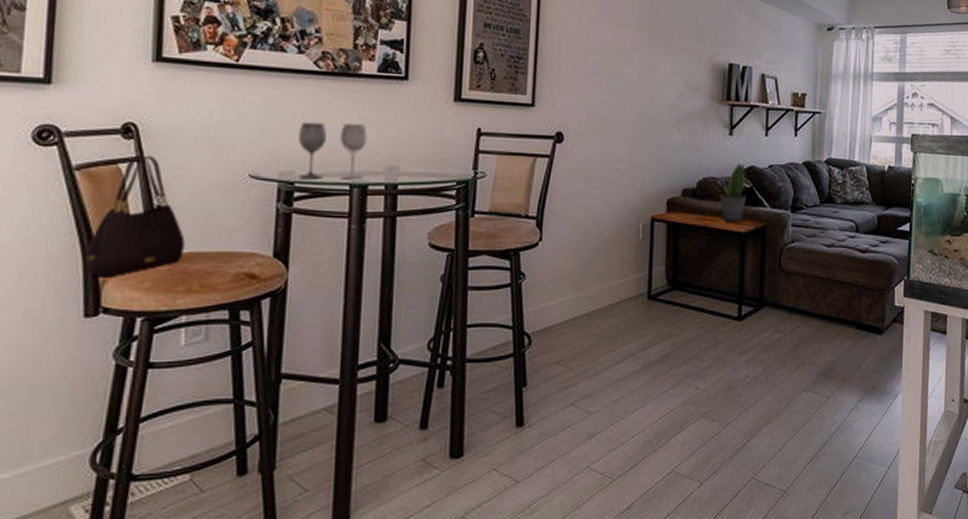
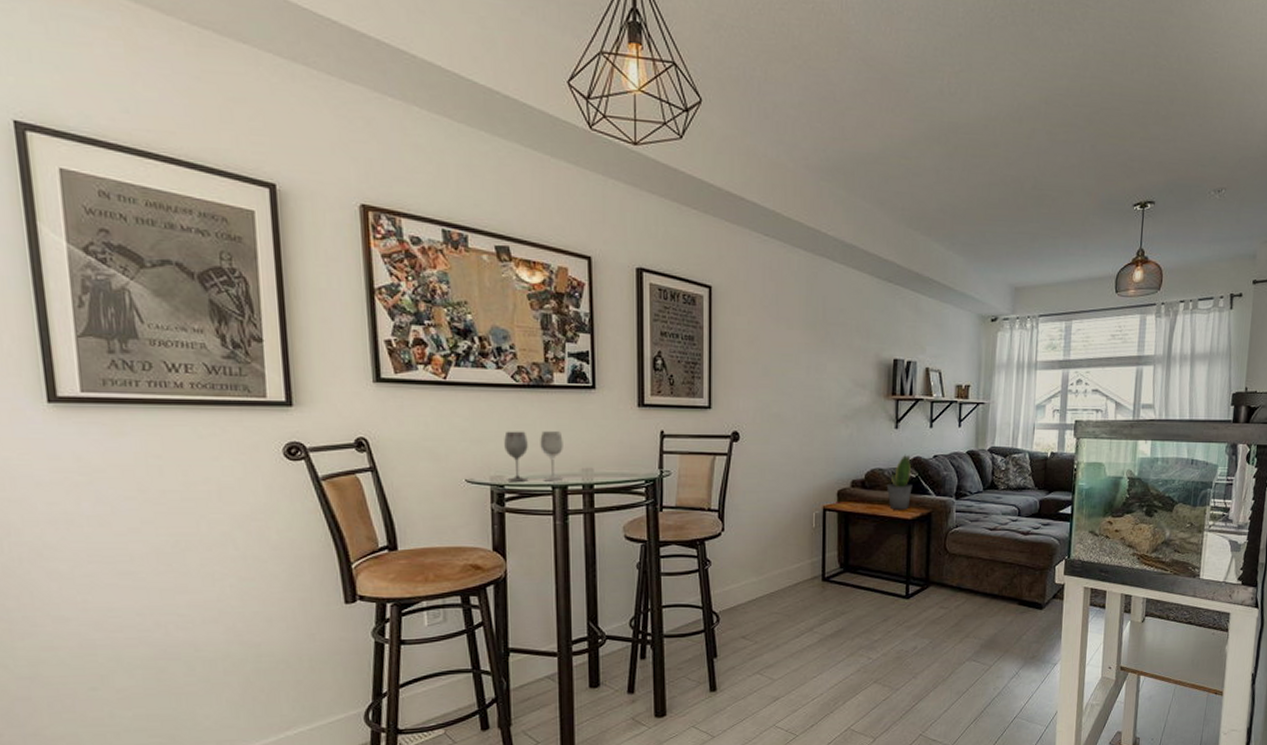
handbag: present [85,155,185,278] -> none [339,466,419,571]

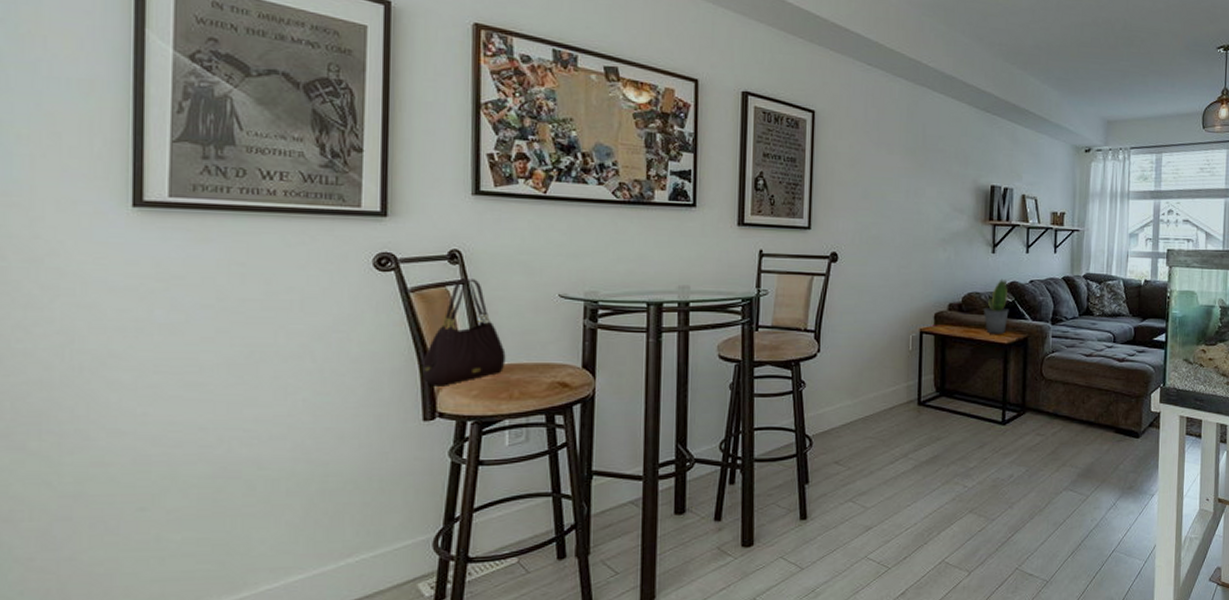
handbag: none [339,466,419,571] -> present [422,278,506,386]
wineglass: present [504,431,563,482] -> none [601,246,661,299]

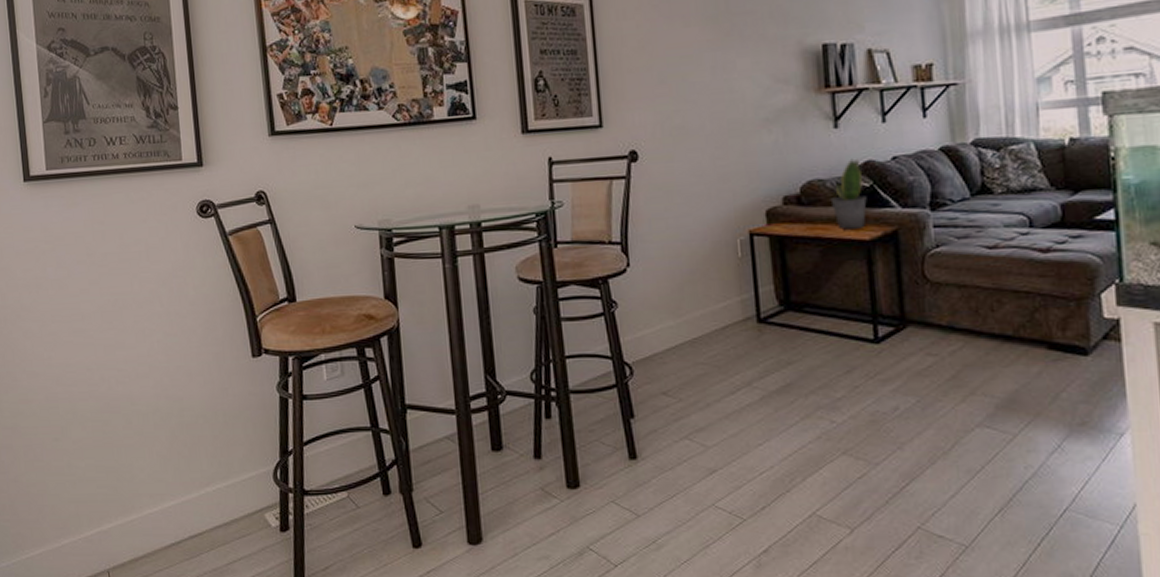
handbag: present [422,278,506,386] -> none [246,217,315,324]

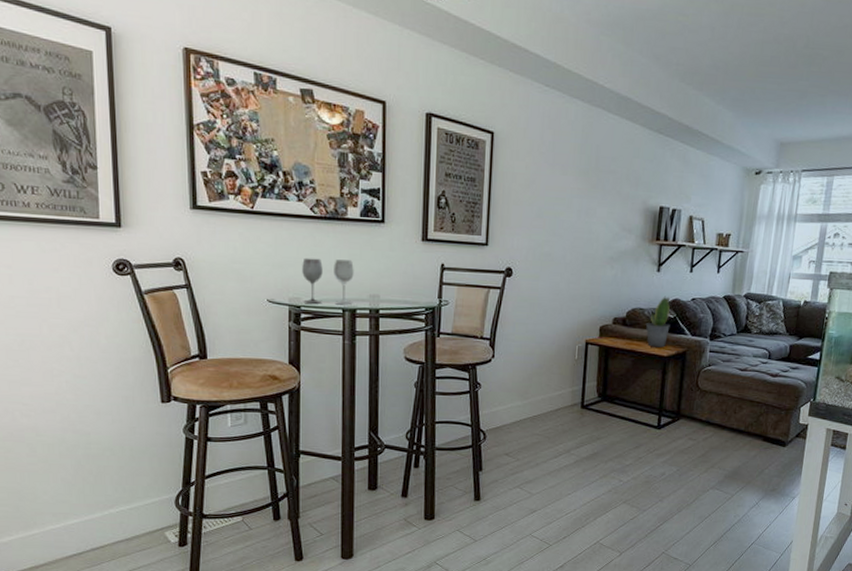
wineglass: none [389,168,449,225] -> present [302,258,354,305]

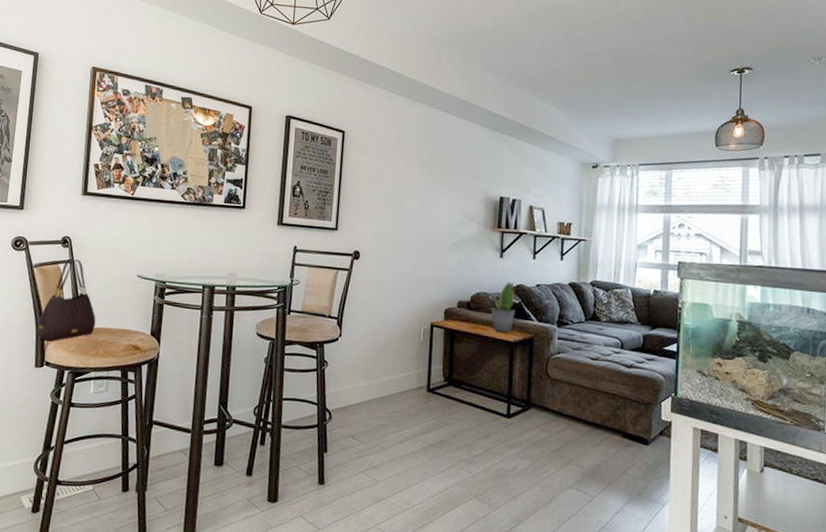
handbag: none [158,283,225,375] -> present [37,258,96,342]
wineglass: present [302,258,354,305] -> none [169,238,216,282]

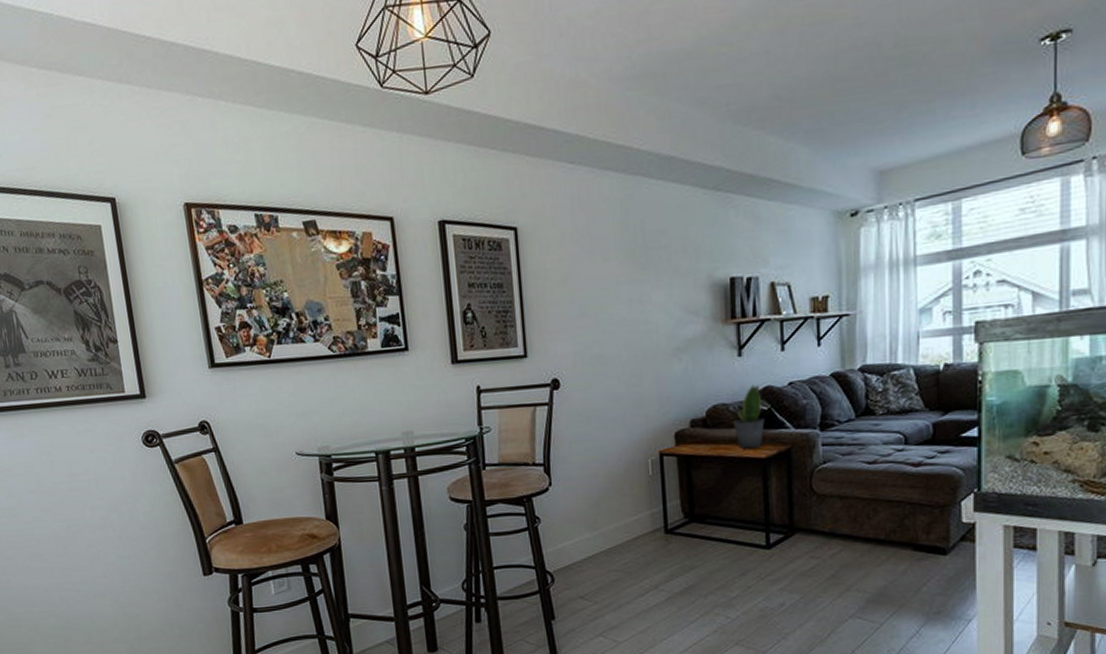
handbag: present [37,258,96,342] -> none [194,446,261,545]

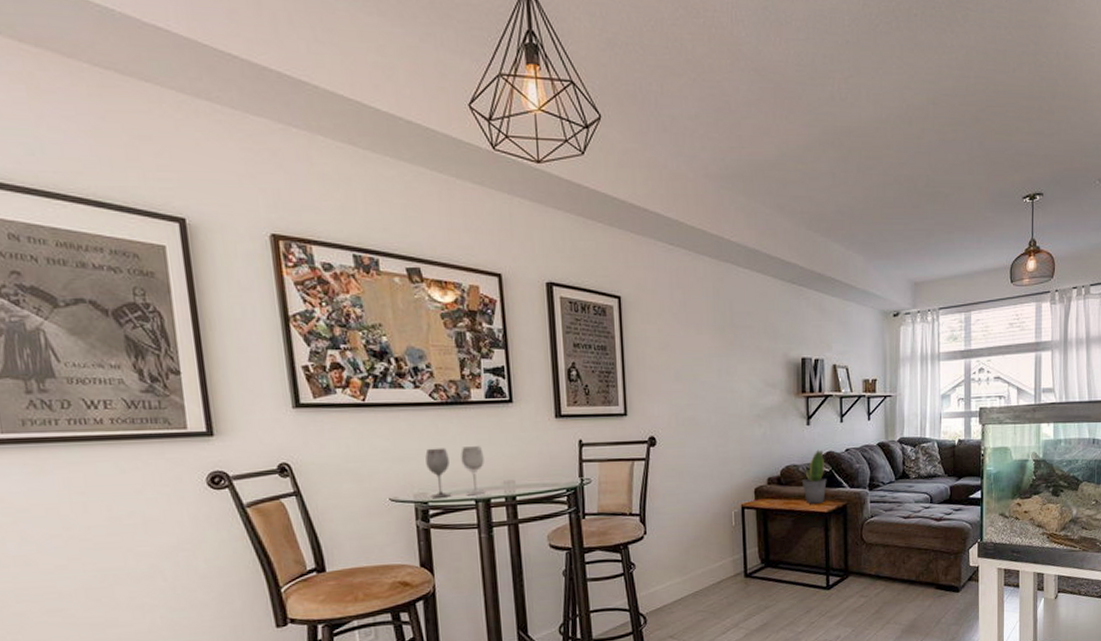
wineglass: none [327,397,385,451] -> present [425,446,485,498]

